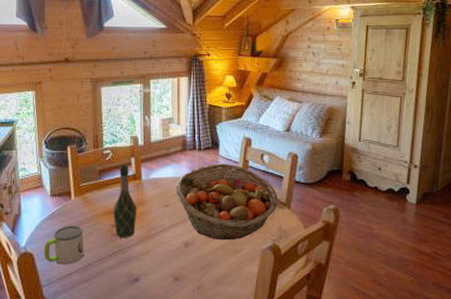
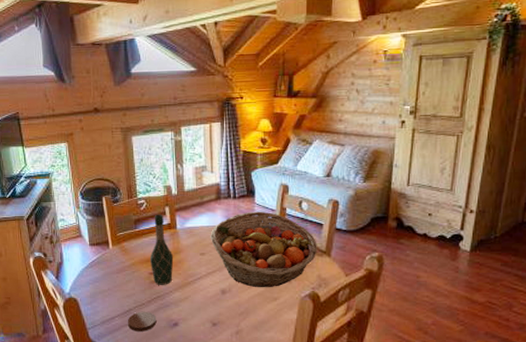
mug: present [43,226,84,265] -> none [86,273,124,310]
coaster: none [86,266,117,288] -> present [128,311,157,332]

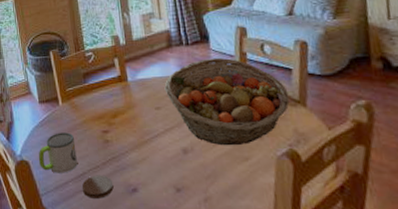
mug: none [86,273,124,310] -> present [38,132,77,173]
wine bottle: present [149,214,174,285] -> none [101,66,128,145]

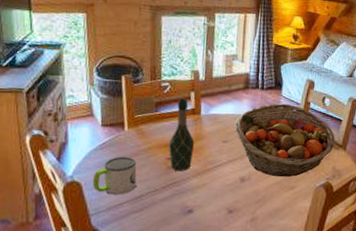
coaster: present [82,175,114,199] -> none [138,197,170,218]
wine bottle: none [101,66,128,145] -> present [168,98,195,171]

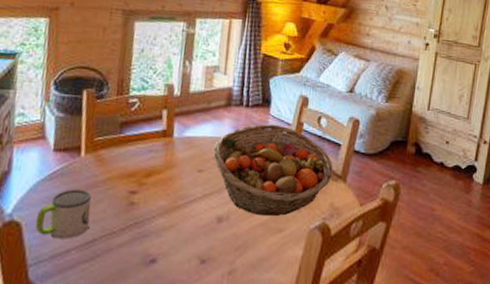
wine bottle: present [168,98,195,171] -> none [131,117,164,208]

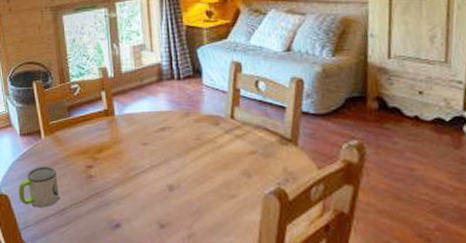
fruit basket: present [212,123,333,217] -> none [153,93,281,184]

